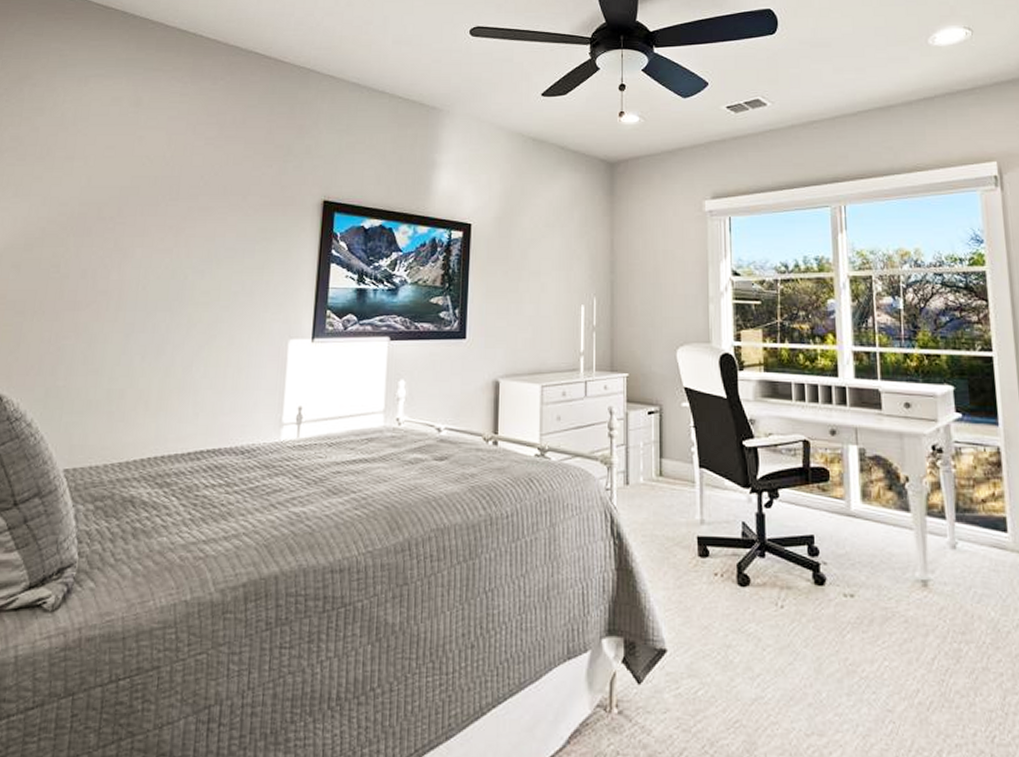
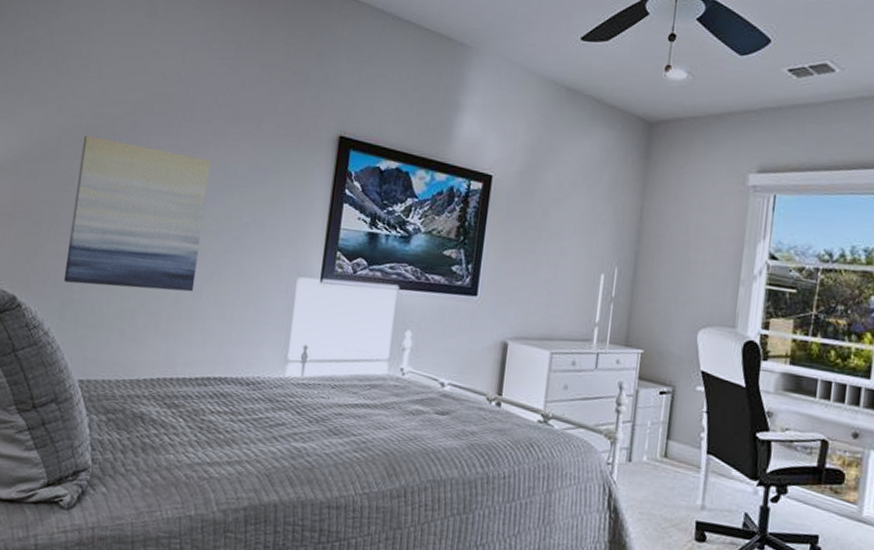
wall art: none [48,222,198,370] -> present [63,135,211,292]

